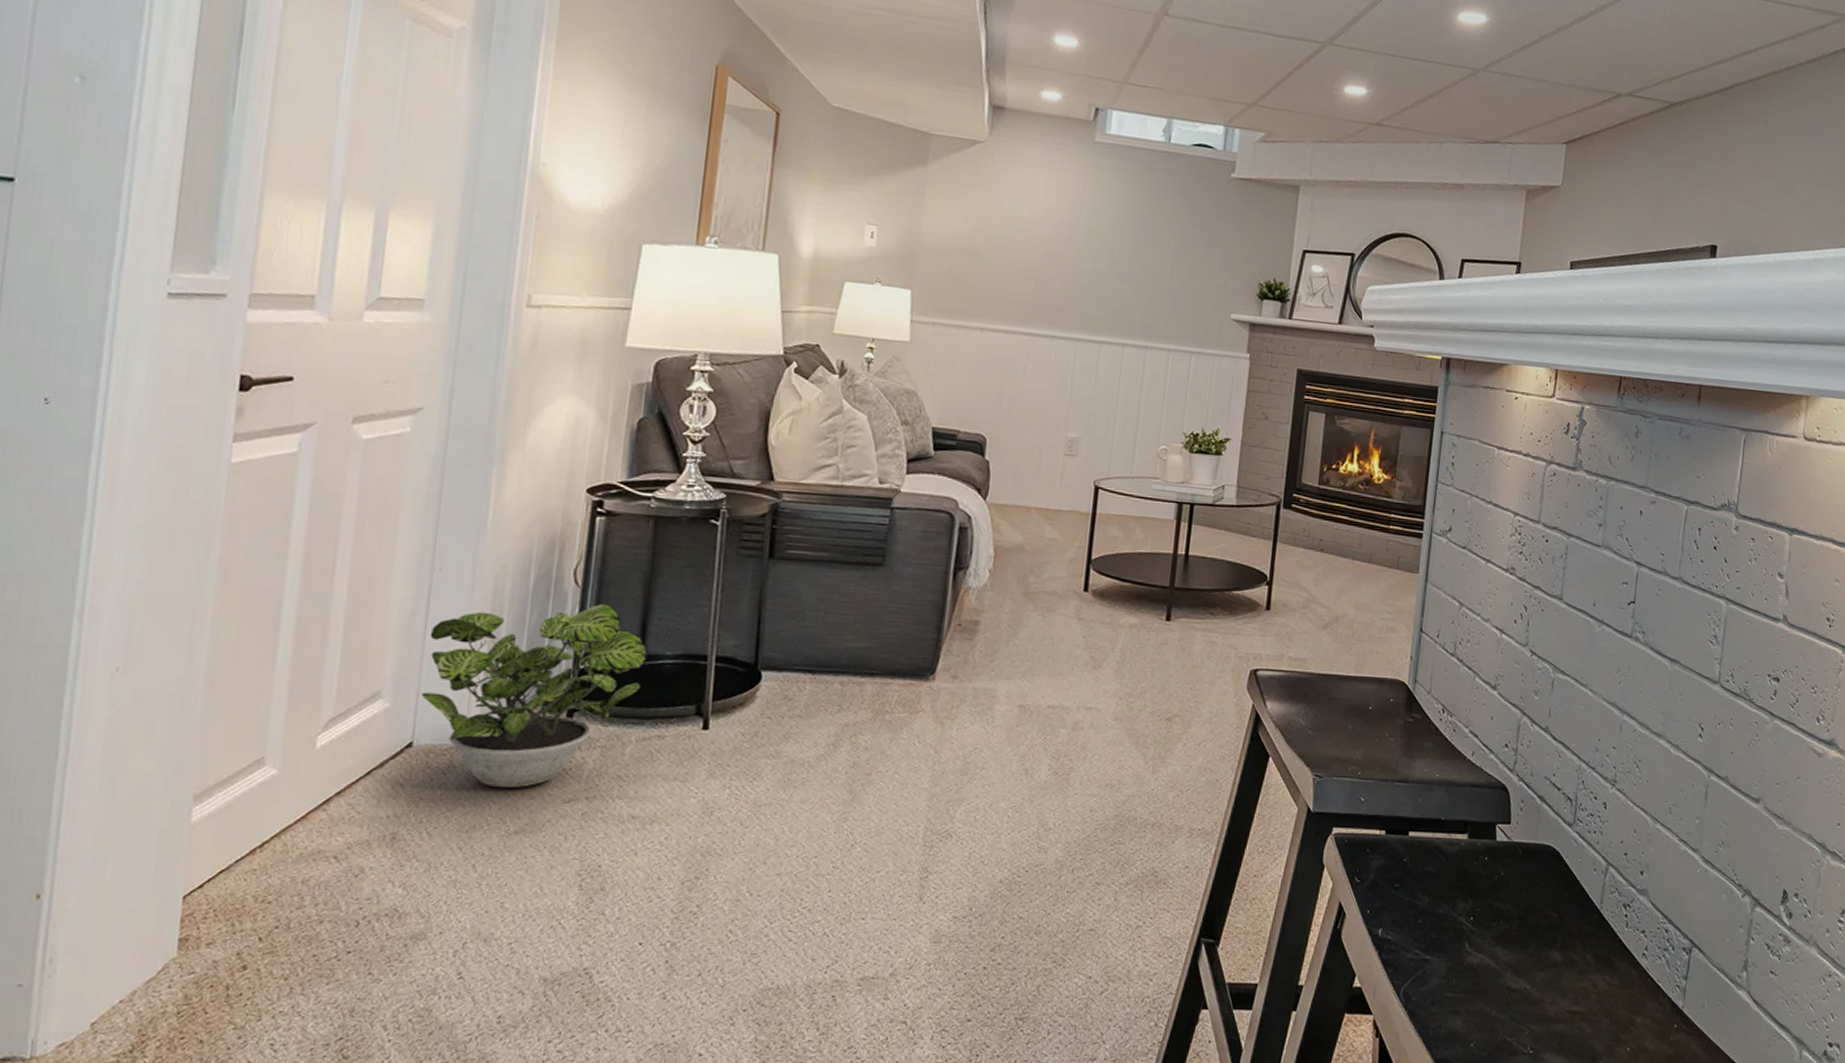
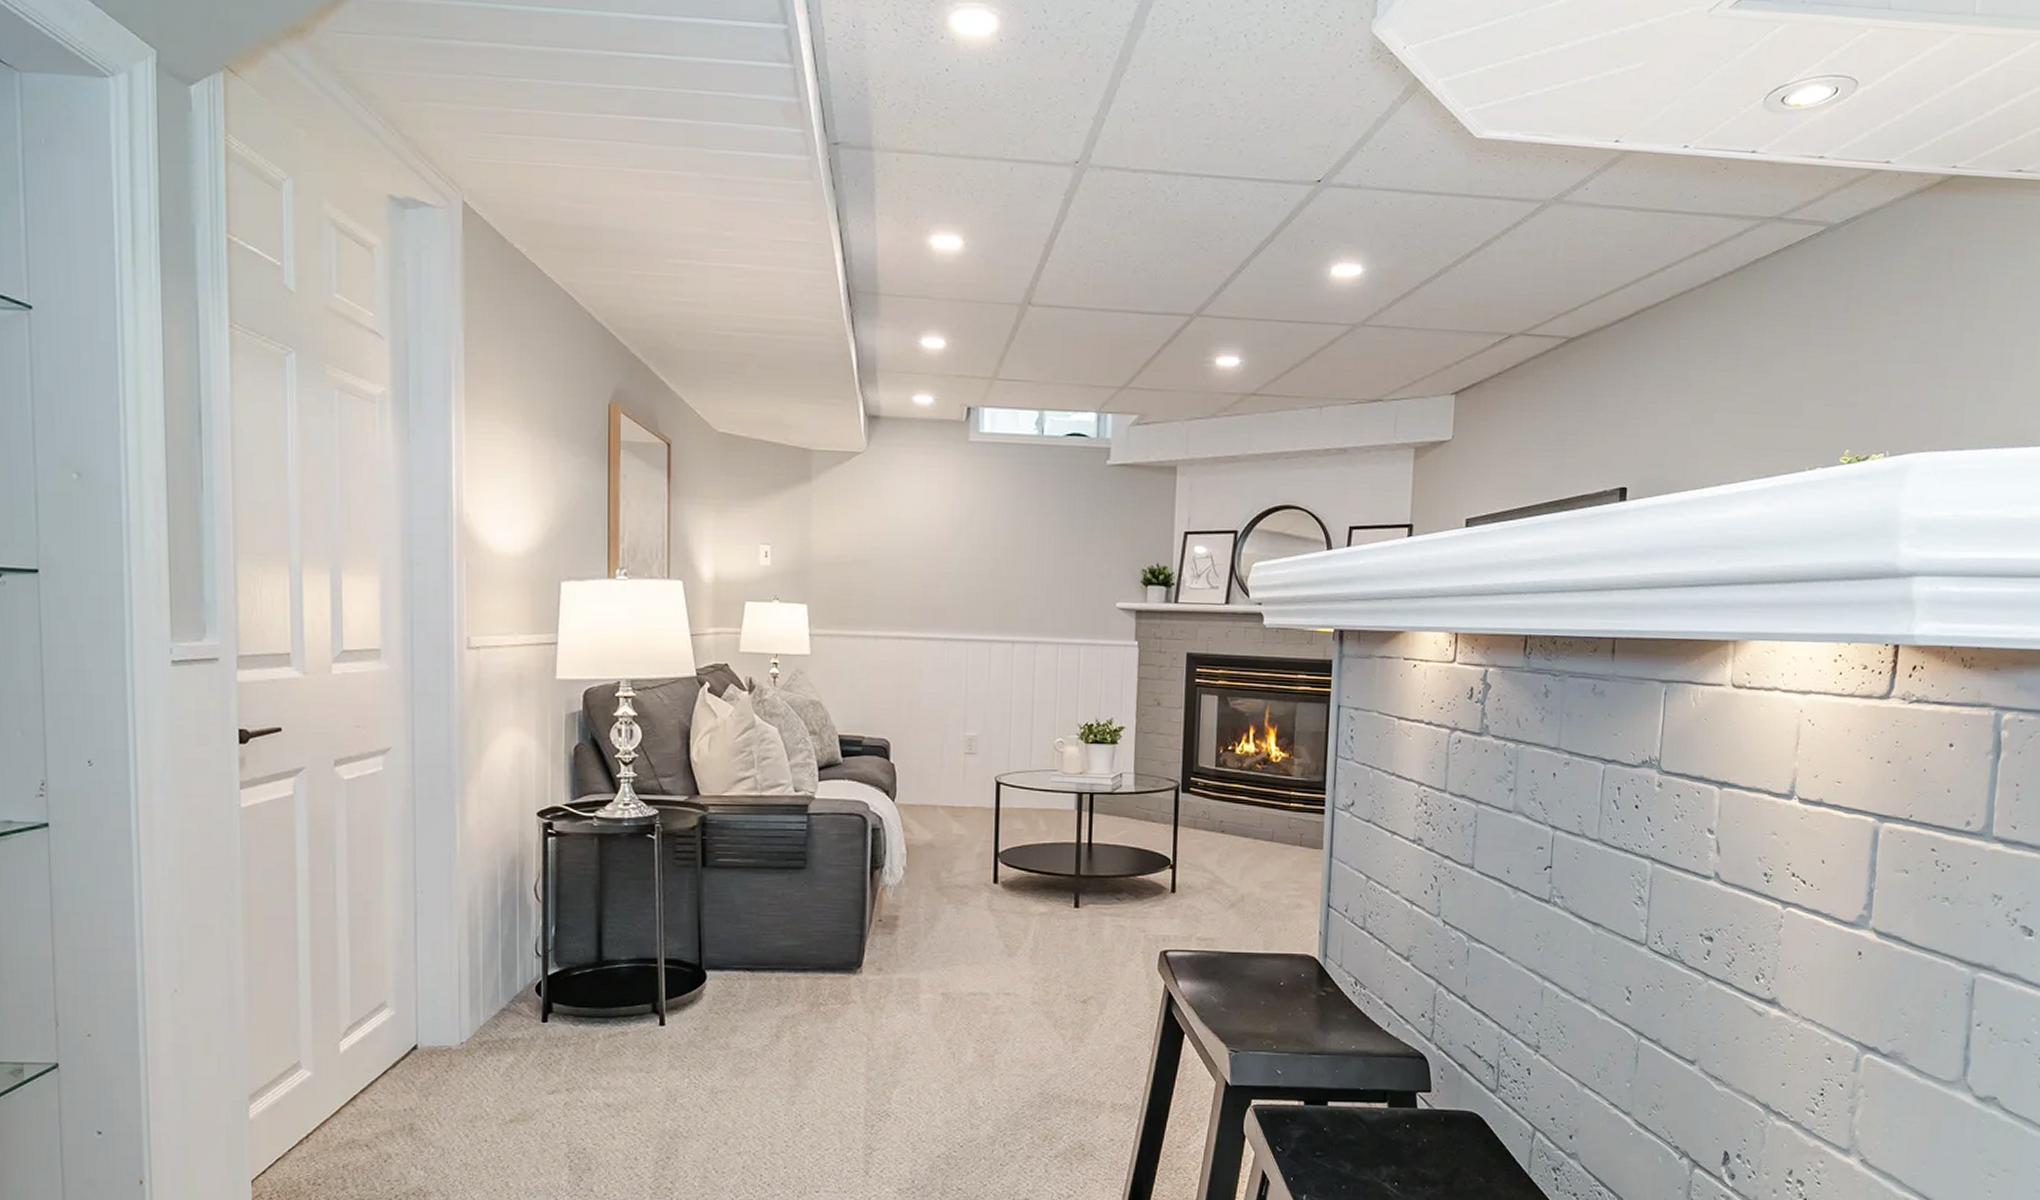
potted plant: present [421,603,647,789] -> none [419,915,605,1083]

